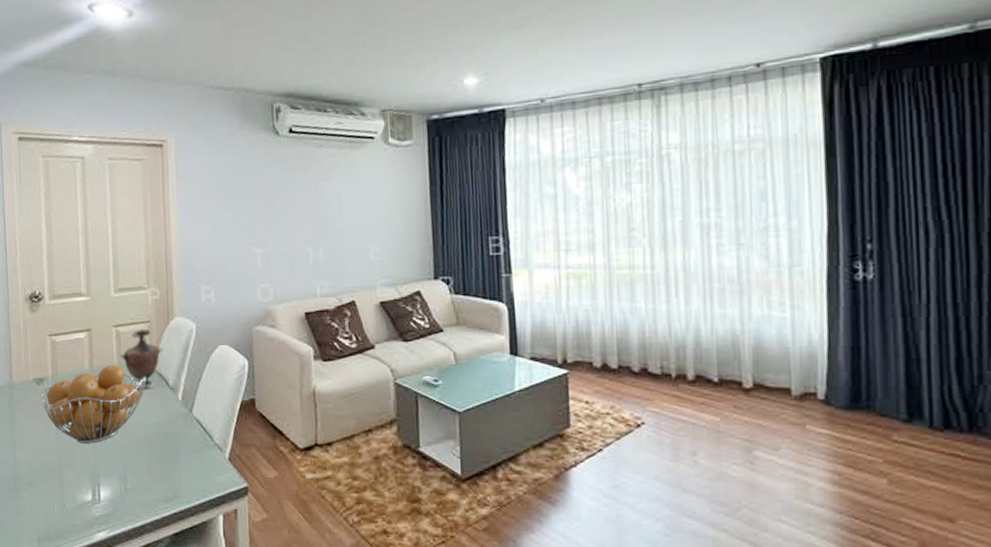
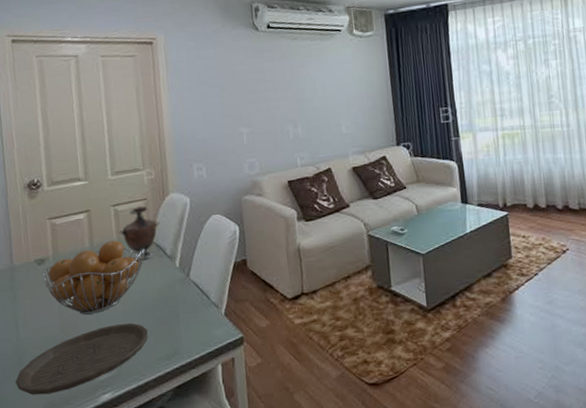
plate: none [11,457,147,525] -> present [15,322,149,395]

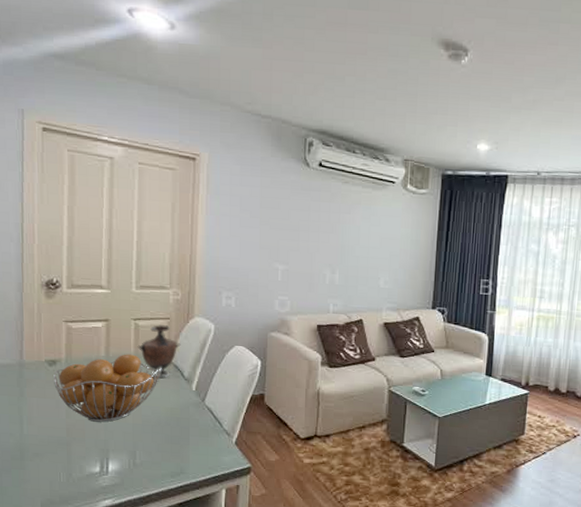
plate: present [15,322,149,395] -> none [15,435,156,492]

